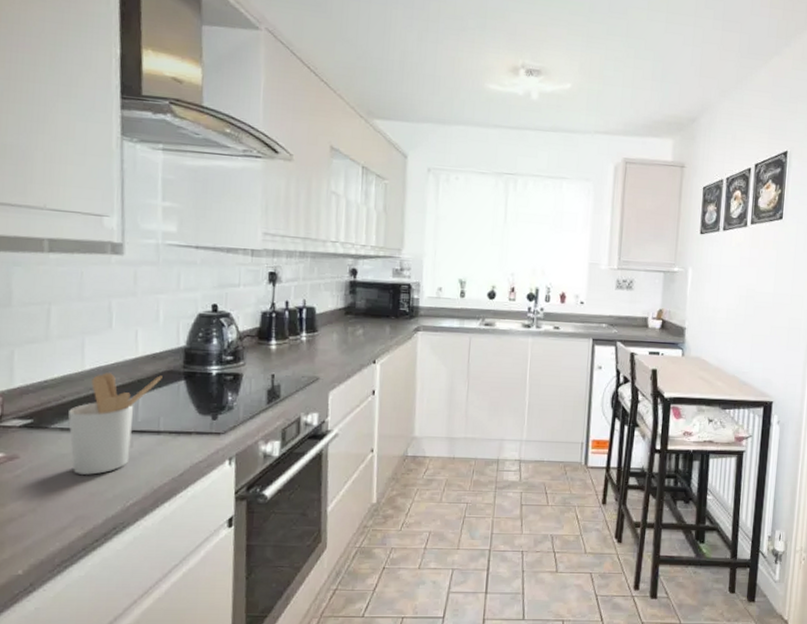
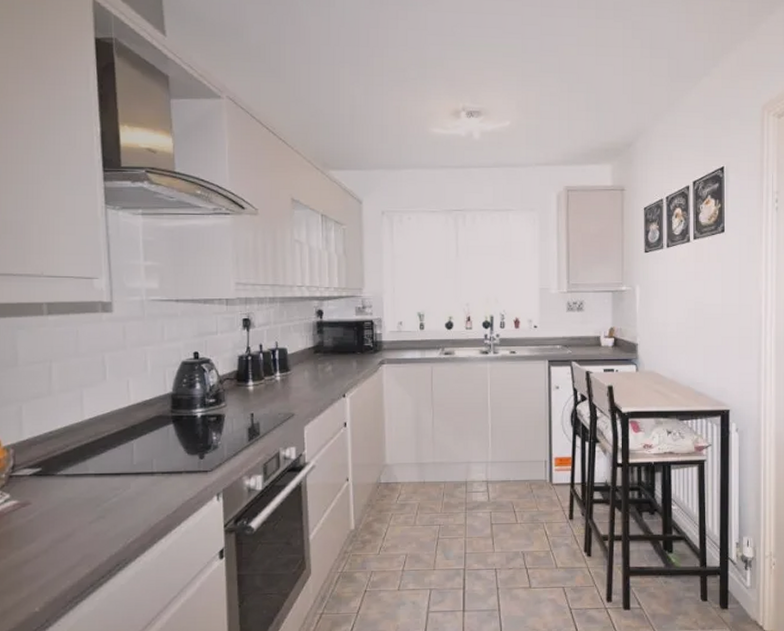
utensil holder: present [68,372,163,475] -> none [72,421,153,516]

